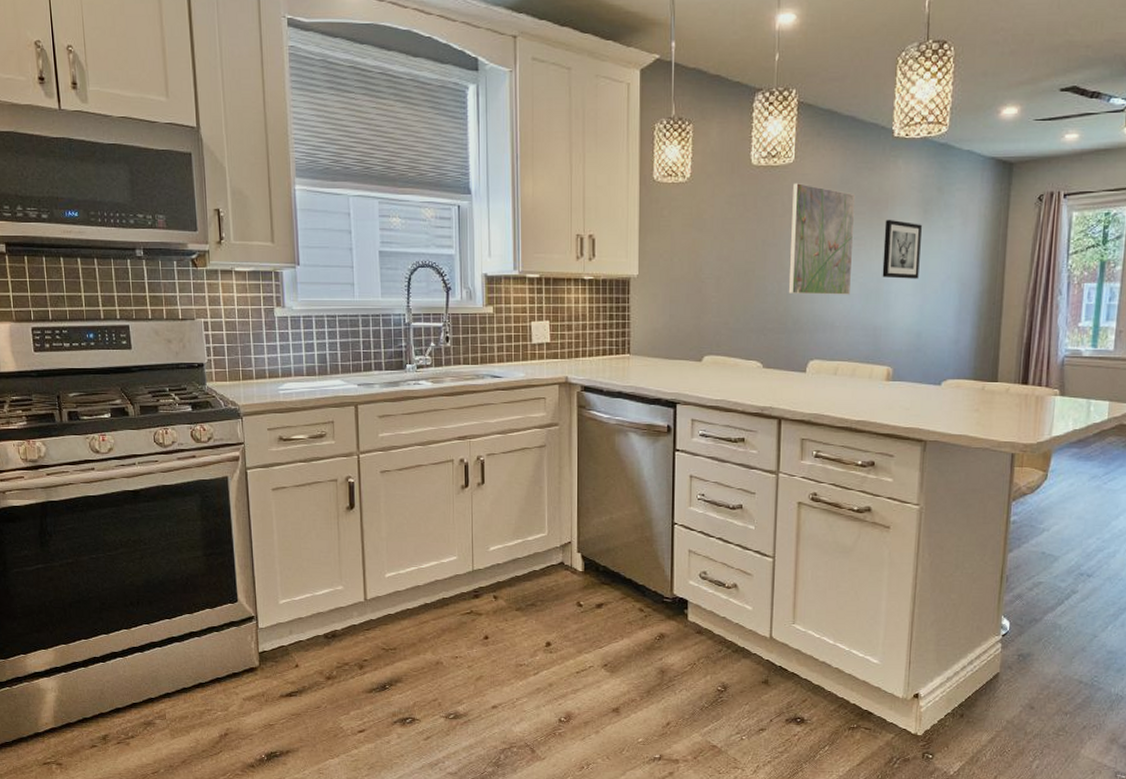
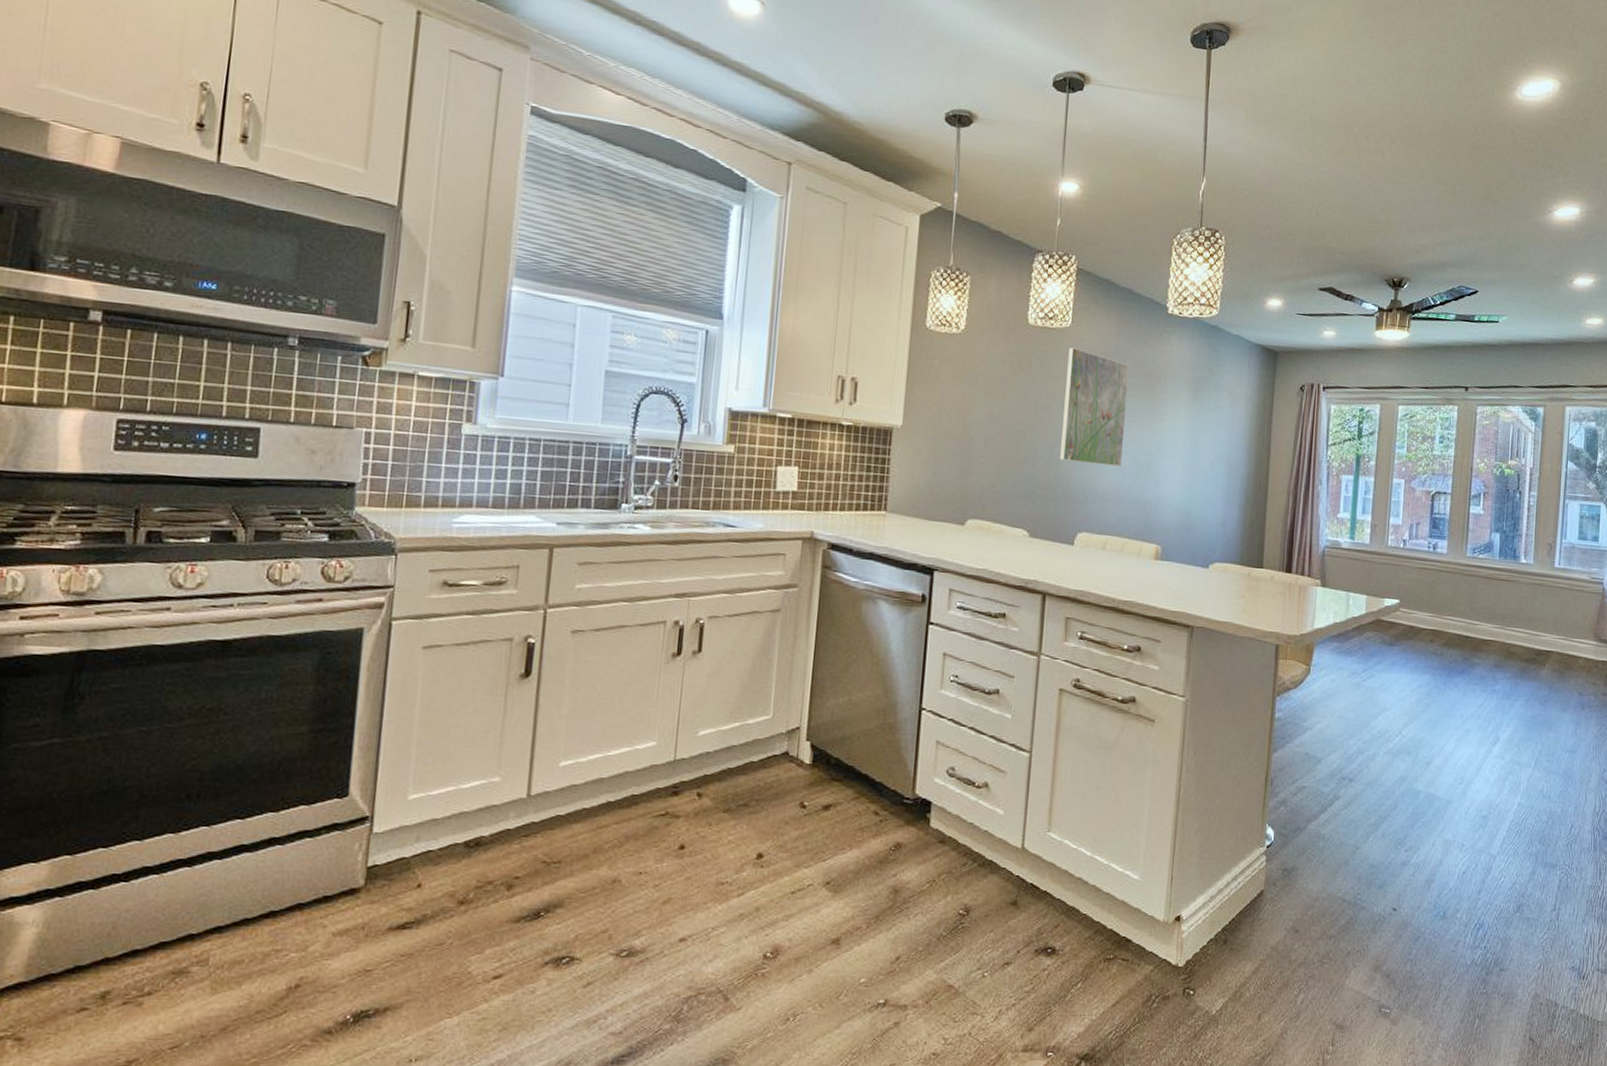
wall art: present [882,220,922,279] -> none [1153,394,1193,456]

